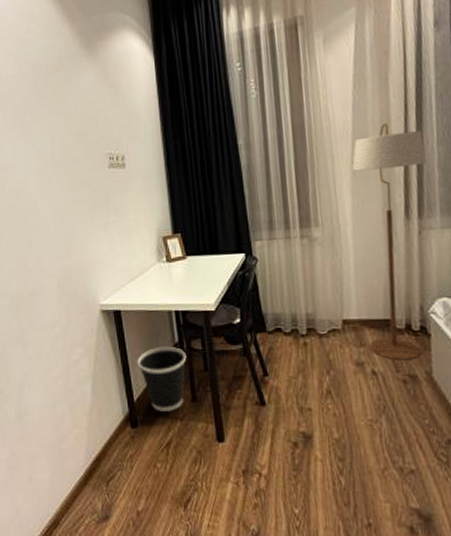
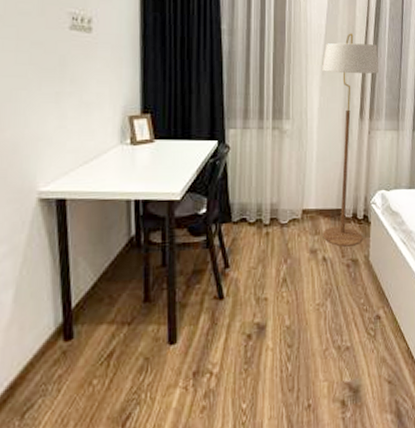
wastebasket: present [137,346,187,411] -> none [80,240,143,317]

